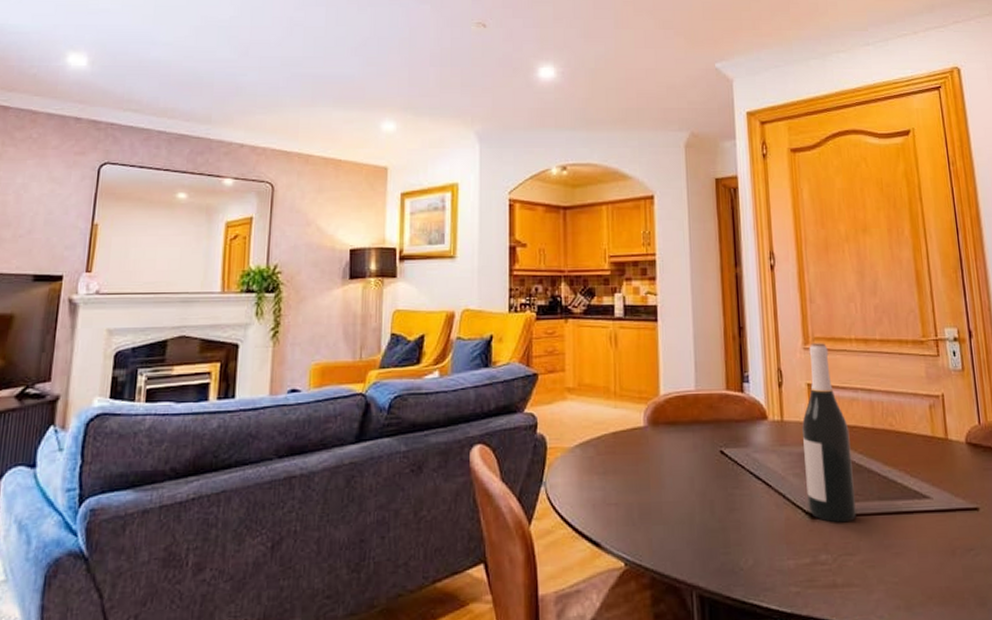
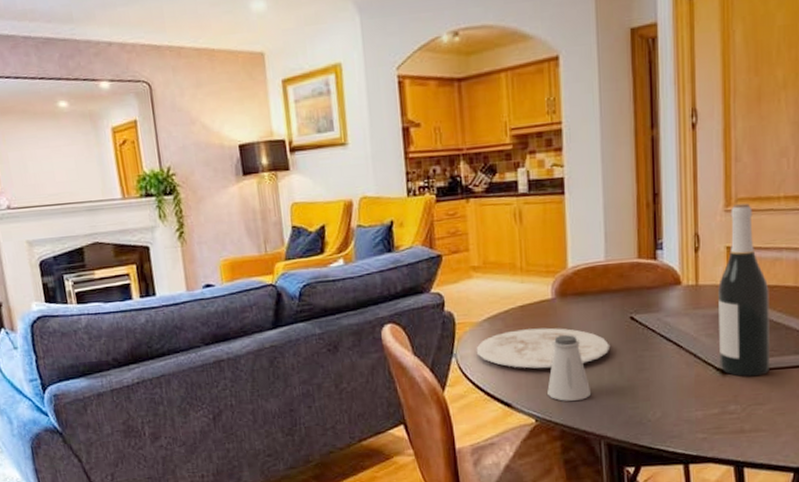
plate: none [566,458,701,504] -> present [476,327,611,369]
saltshaker: none [638,466,683,543] -> present [547,334,592,401]

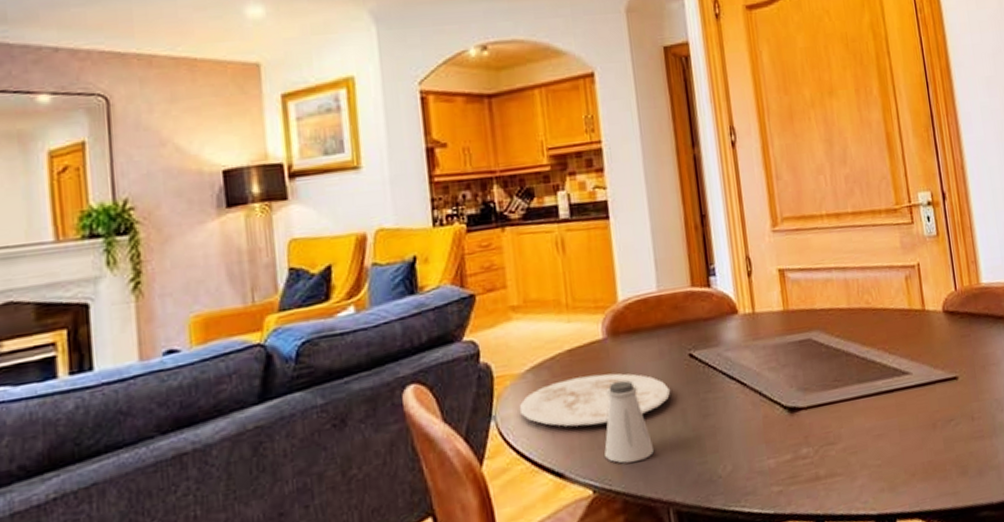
wine bottle: present [718,203,769,377] -> none [775,223,836,413]

